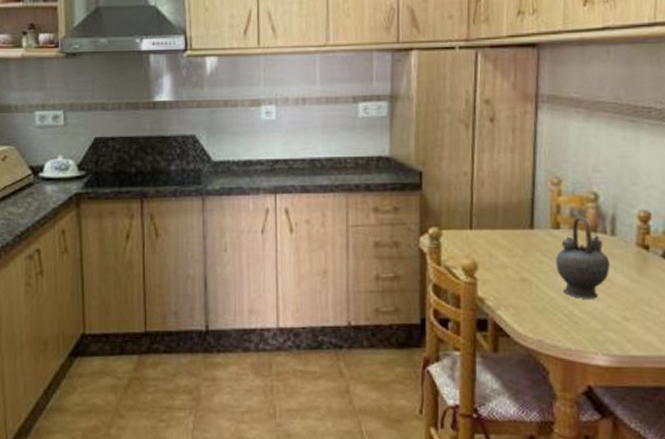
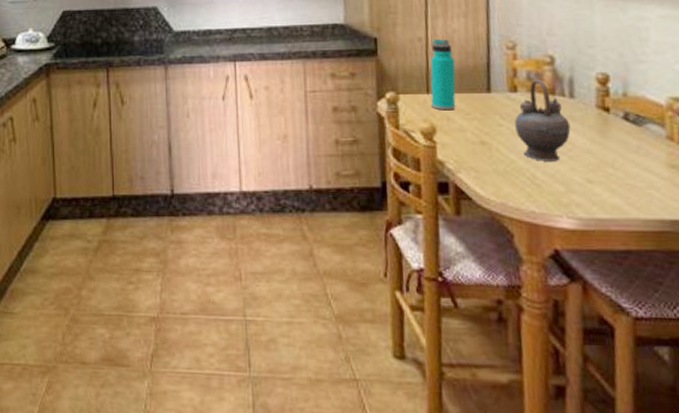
water bottle: none [474,173,500,247] -> present [430,38,456,111]

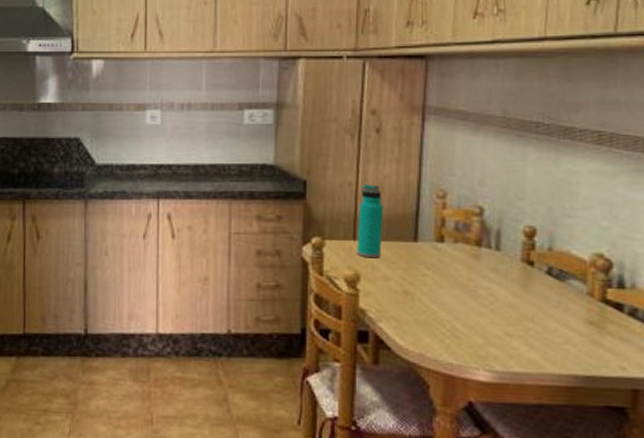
teapot: present [515,78,571,161] -> none [439,229,494,314]

